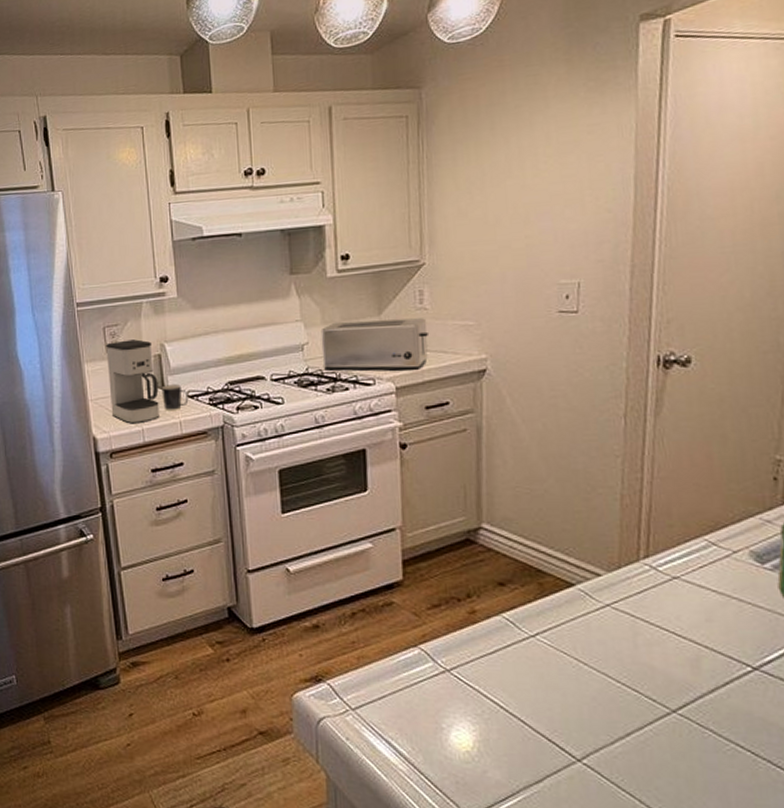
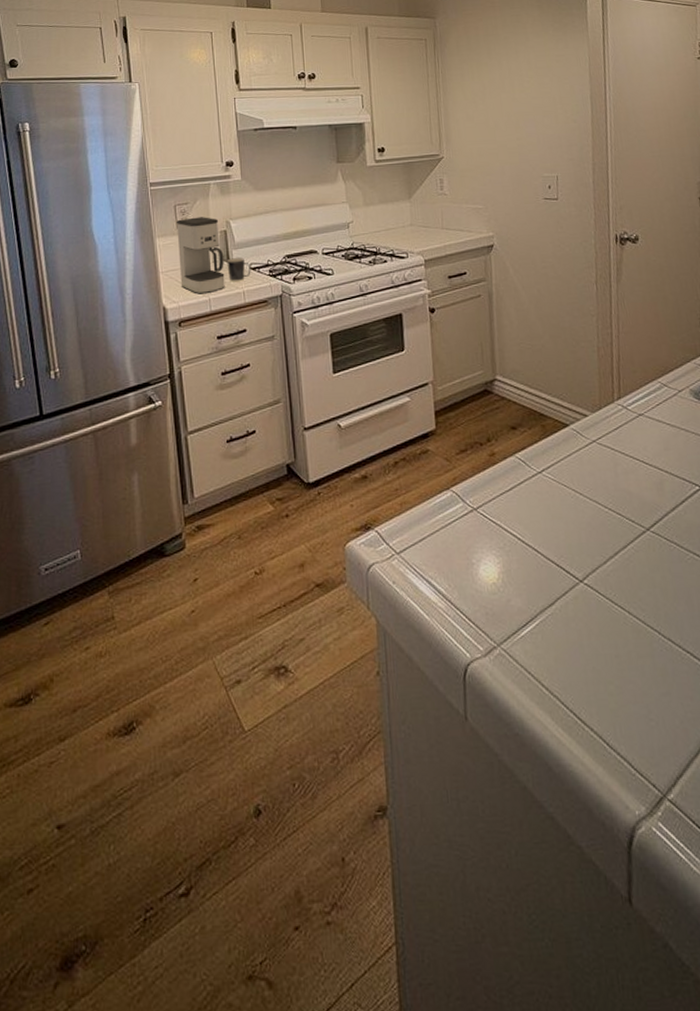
toaster: present [320,318,430,372] -> none [363,202,449,247]

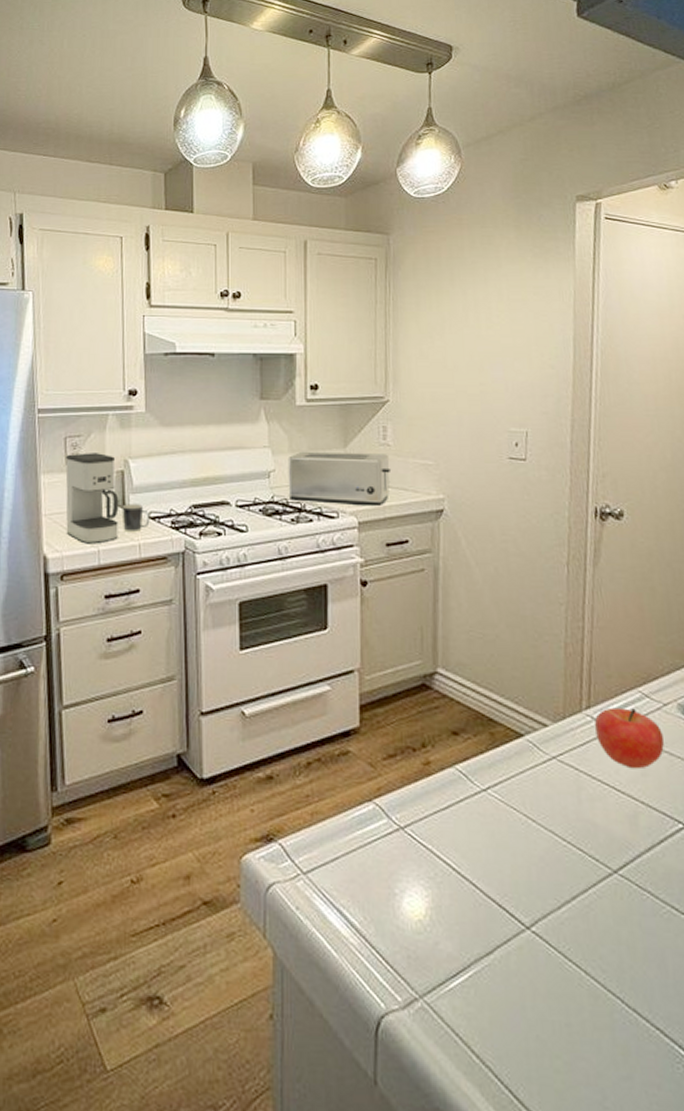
toaster: none [363,202,449,247] -> present [288,451,392,507]
fruit: none [625,396,681,445] -> present [595,707,664,769]

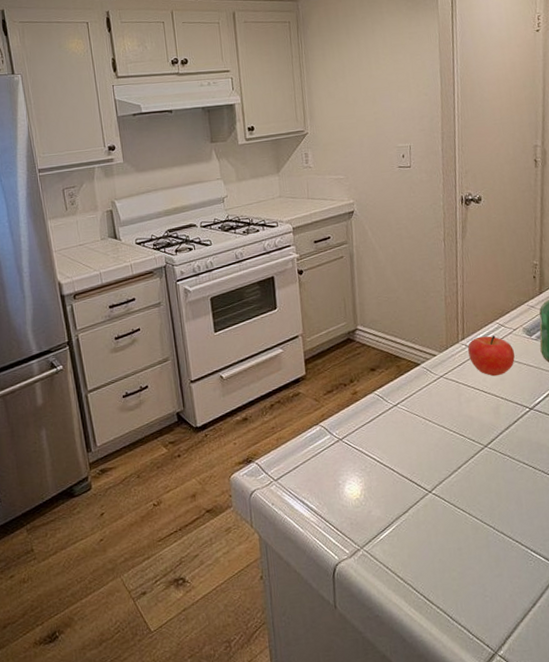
coffee maker: present [65,453,119,544] -> none [66,198,114,269]
mug: present [122,504,150,533] -> none [114,234,137,257]
toaster: present [288,451,392,507] -> none [236,174,314,217]

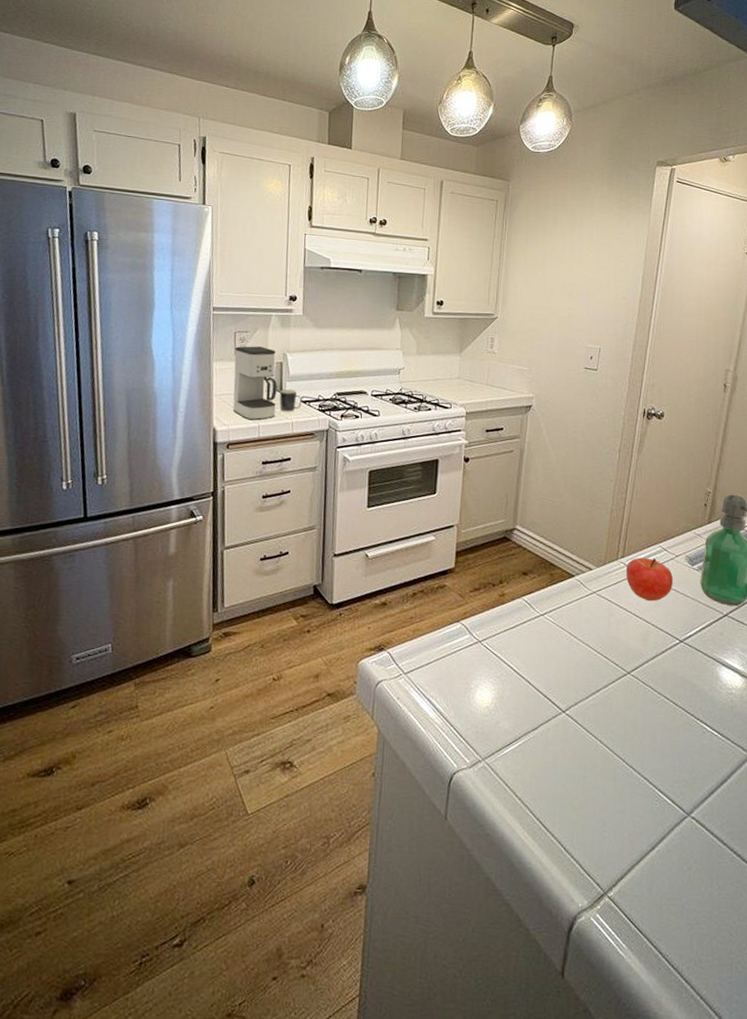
coffee maker: none [66,198,114,269] -> present [232,346,278,421]
mug: none [114,234,137,257] -> present [279,389,302,413]

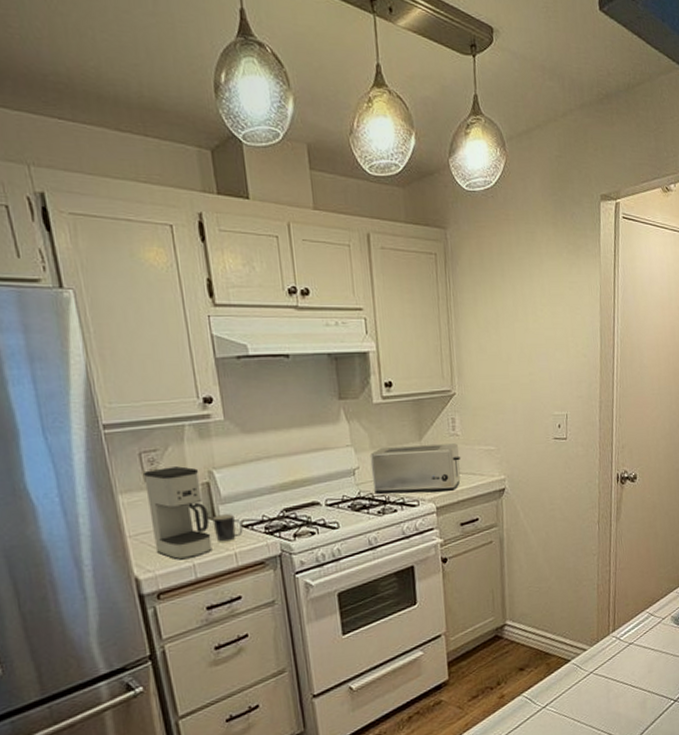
toaster: none [413,354,495,401] -> present [370,443,461,494]
fruit: present [626,557,673,602] -> none [618,625,663,670]

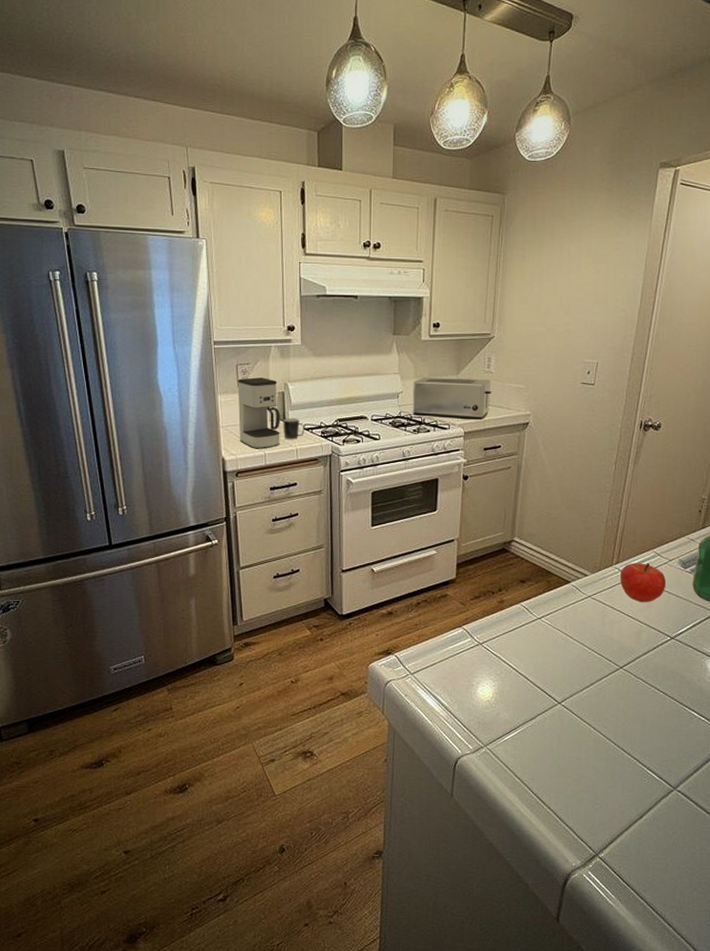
fruit: none [618,625,663,670] -> present [620,562,666,603]

